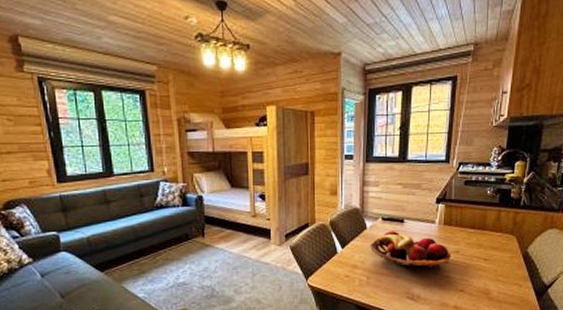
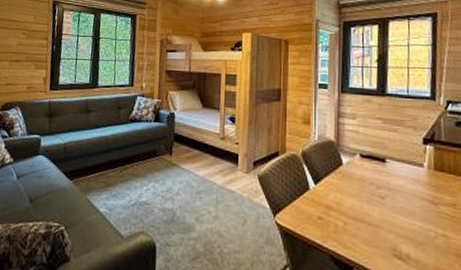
fruit basket: present [370,231,452,272] -> none [347,170,447,224]

